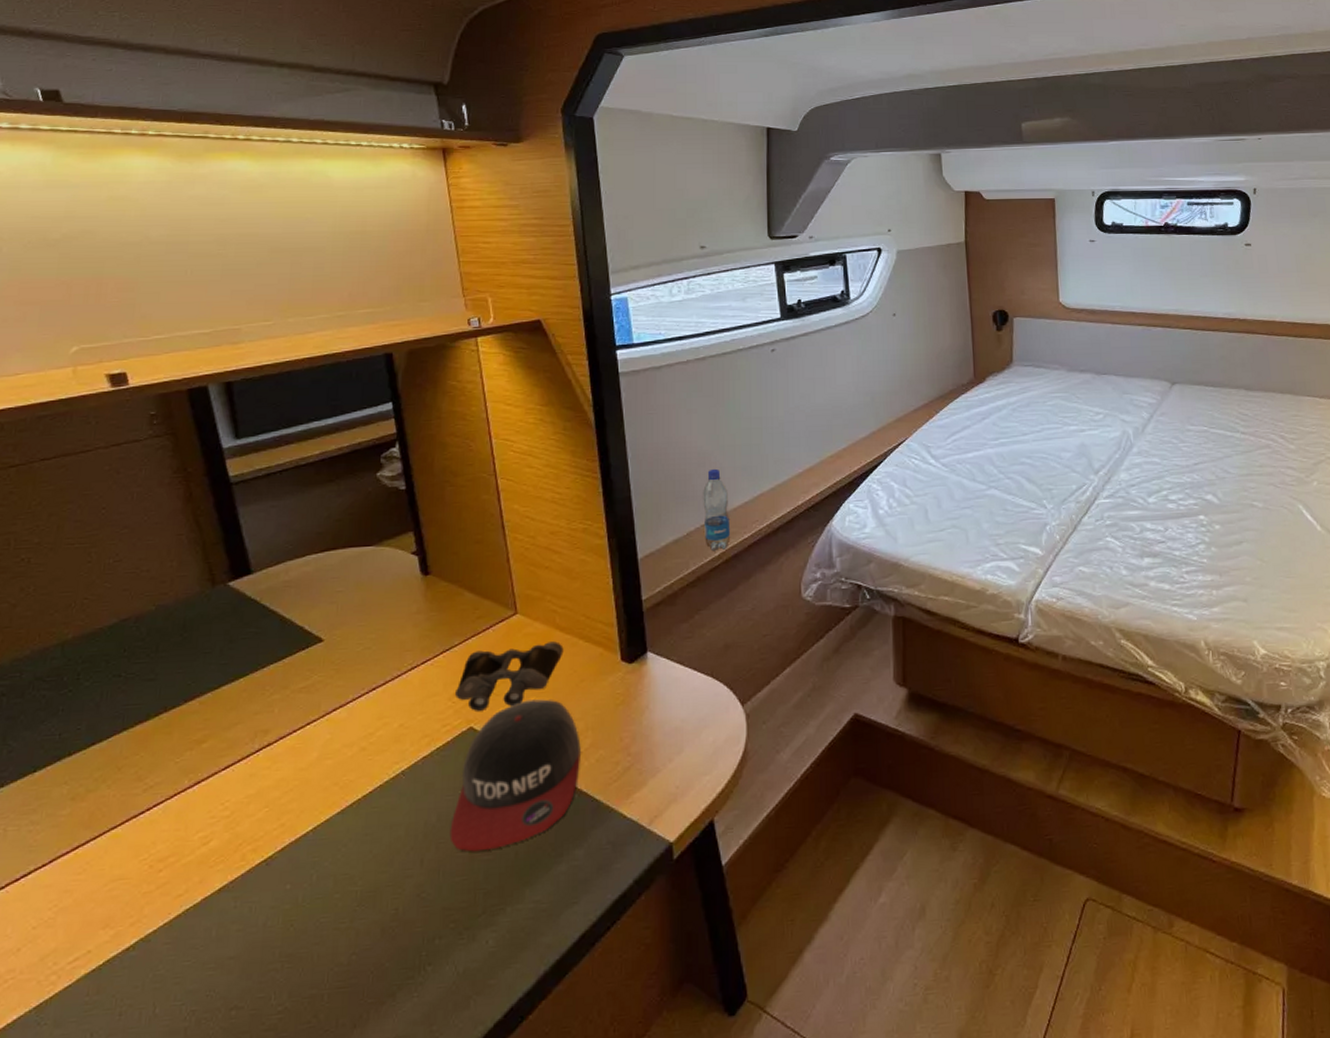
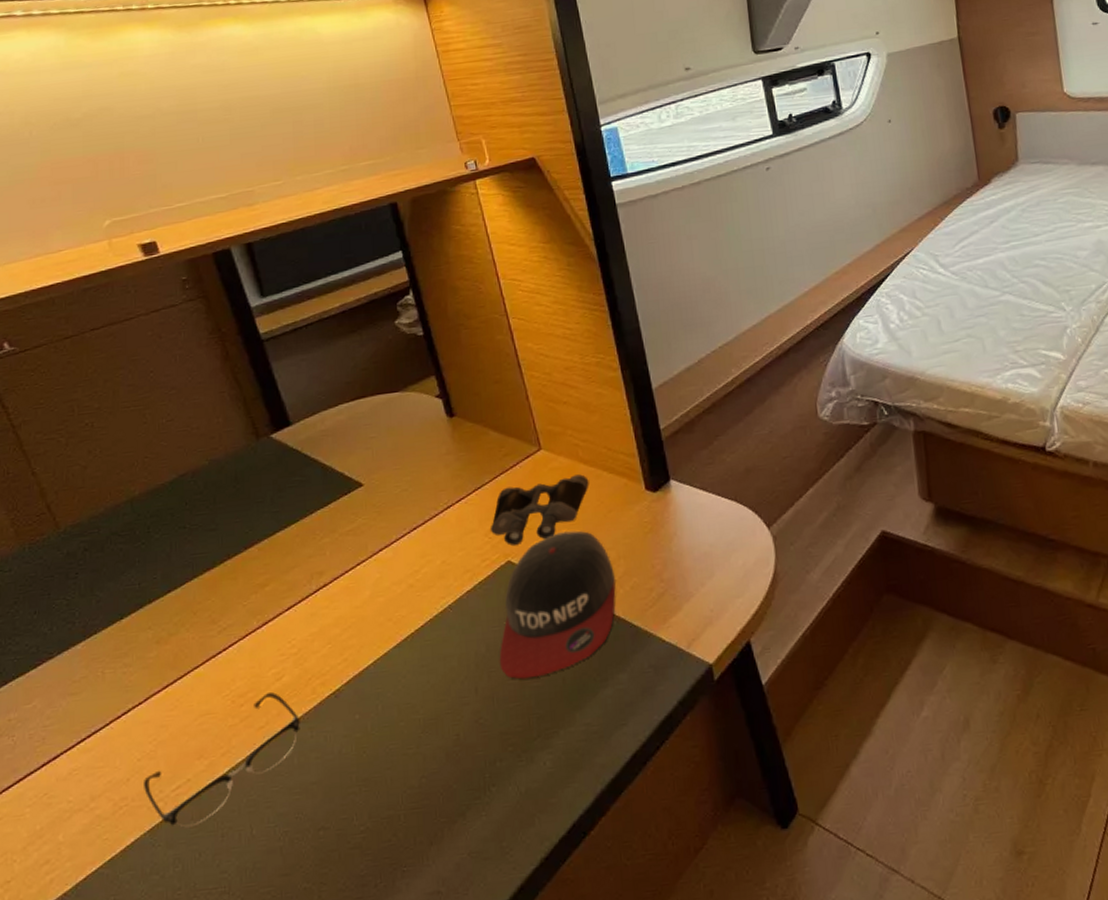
eyeglasses: none [35,858,224,1005] -> present [144,692,300,828]
bottle: present [702,468,731,552] -> none [709,293,742,377]

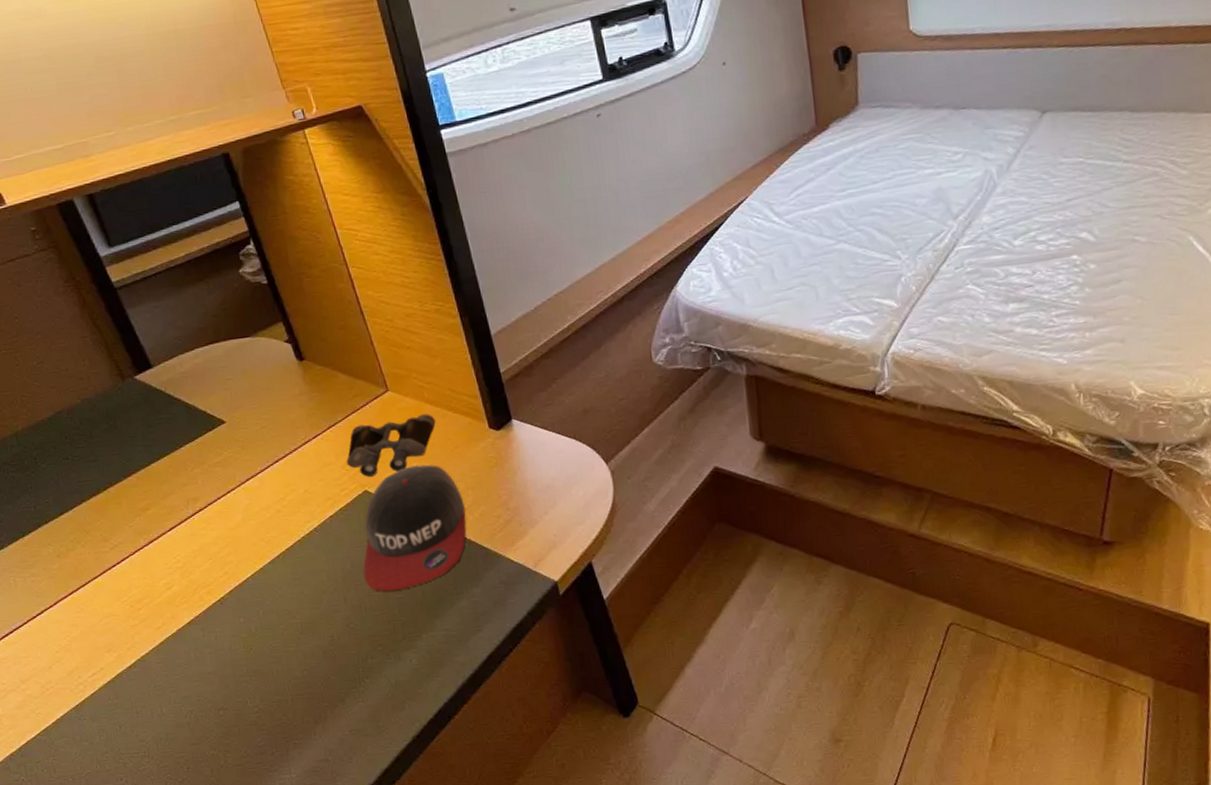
eyeglasses: present [144,692,300,828] -> none [64,599,193,706]

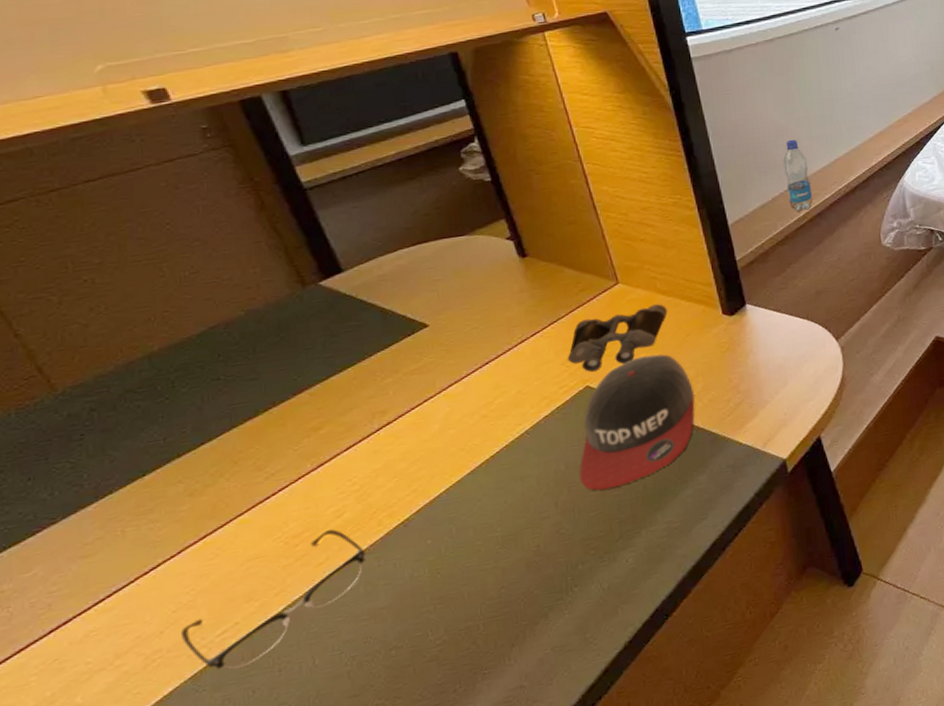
eyeglasses: none [64,599,193,706] -> present [181,529,366,670]
bottle: none [544,242,578,324] -> present [783,139,813,213]

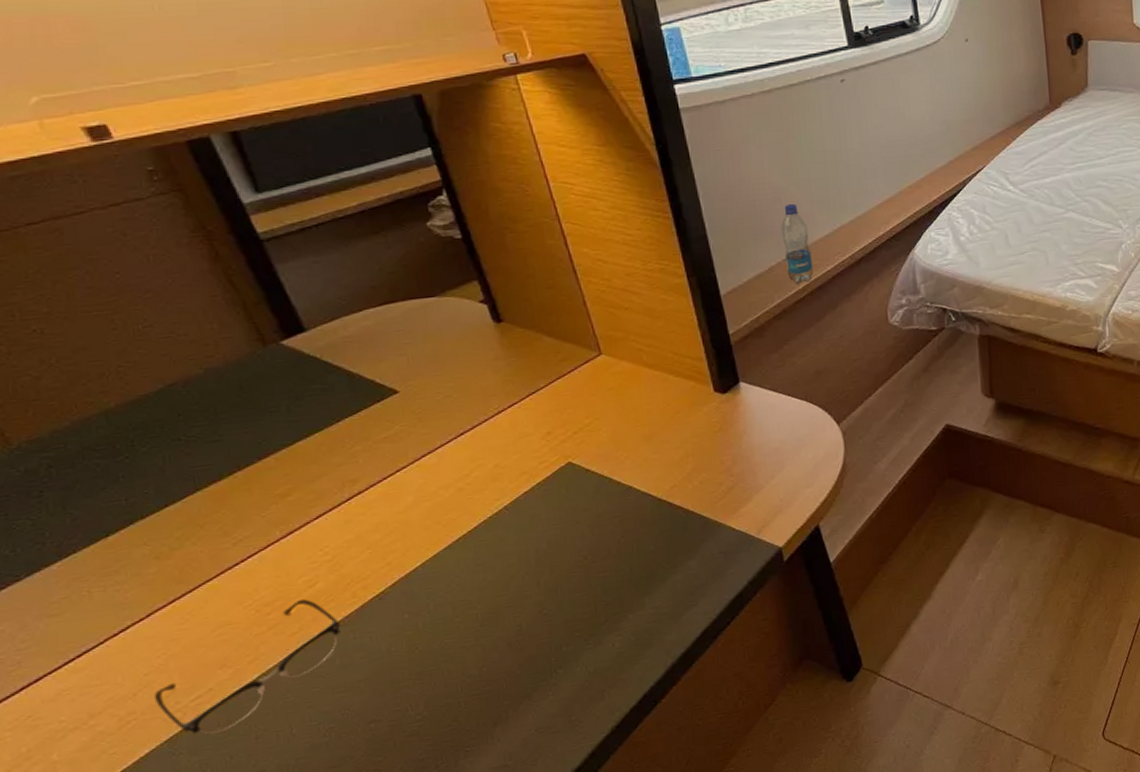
binoculars: present [568,304,668,372] -> none [548,378,655,448]
cap: present [579,353,695,491] -> none [562,431,685,572]

